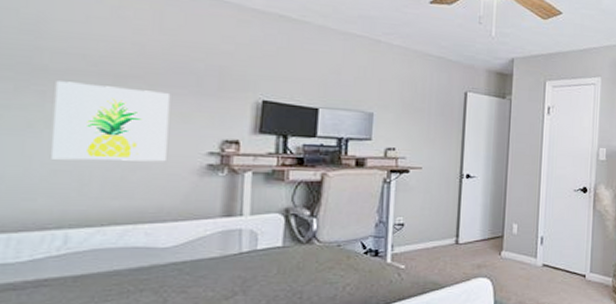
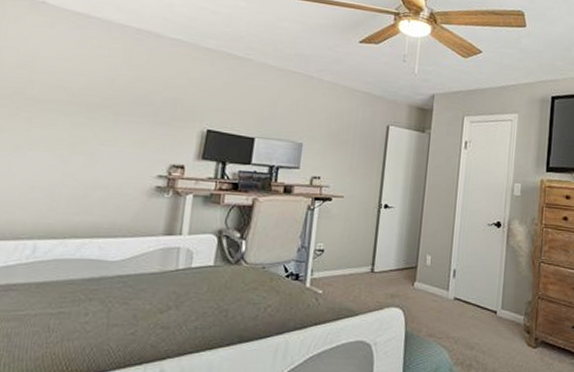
wall art: present [51,81,171,162] -> none [31,109,131,183]

